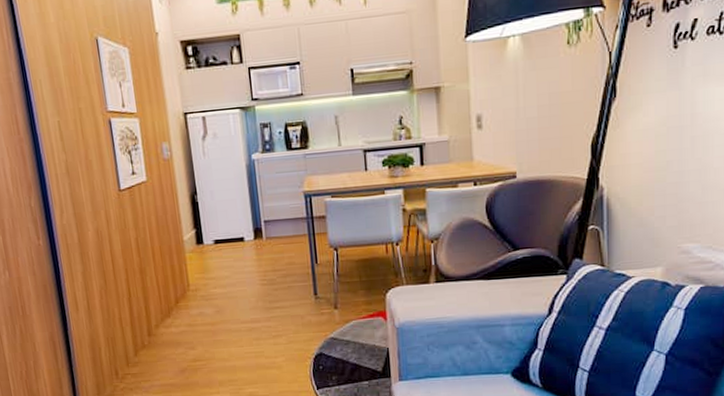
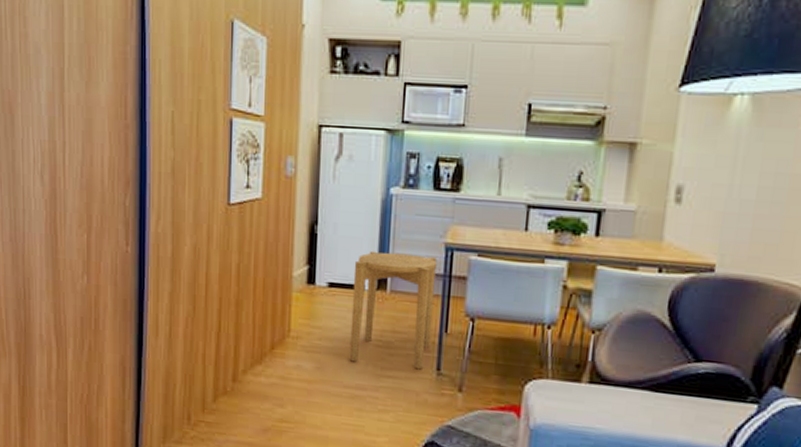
side table: none [232,205,306,301] -> present [349,250,438,370]

